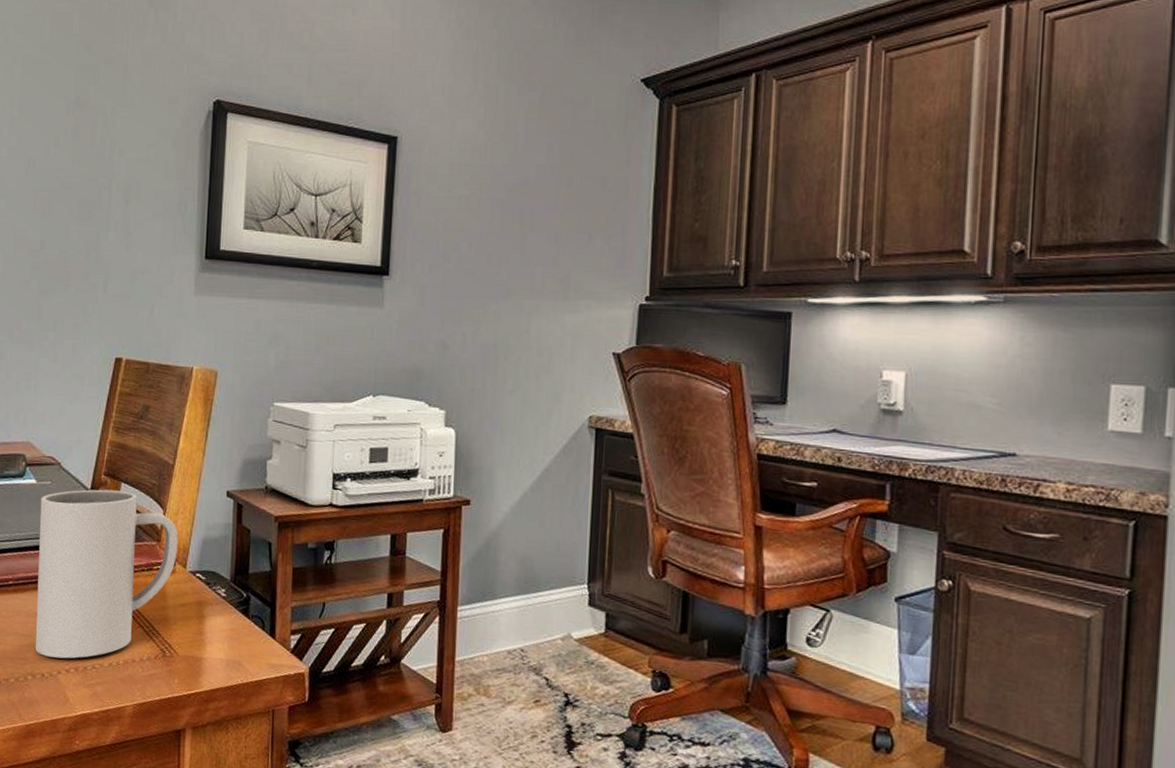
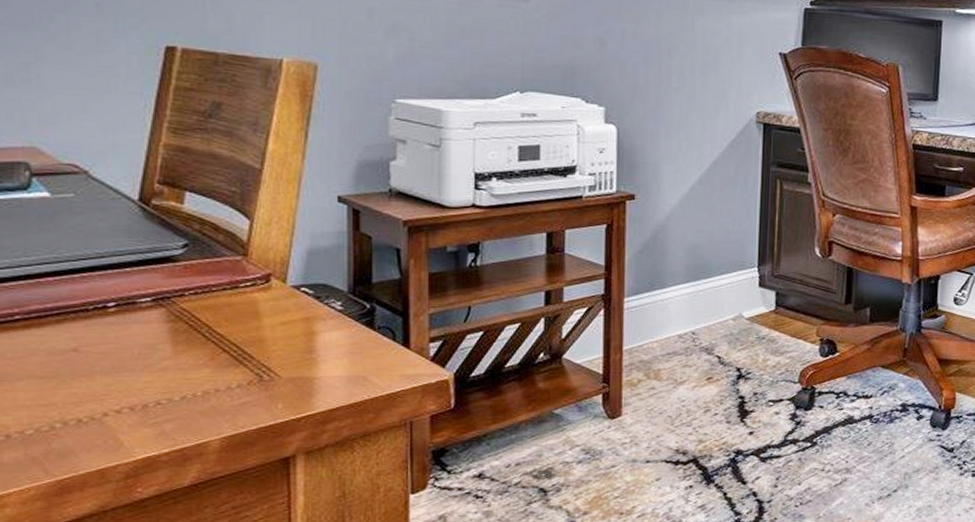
mug: present [35,489,178,659] -> none [59,200,273,399]

